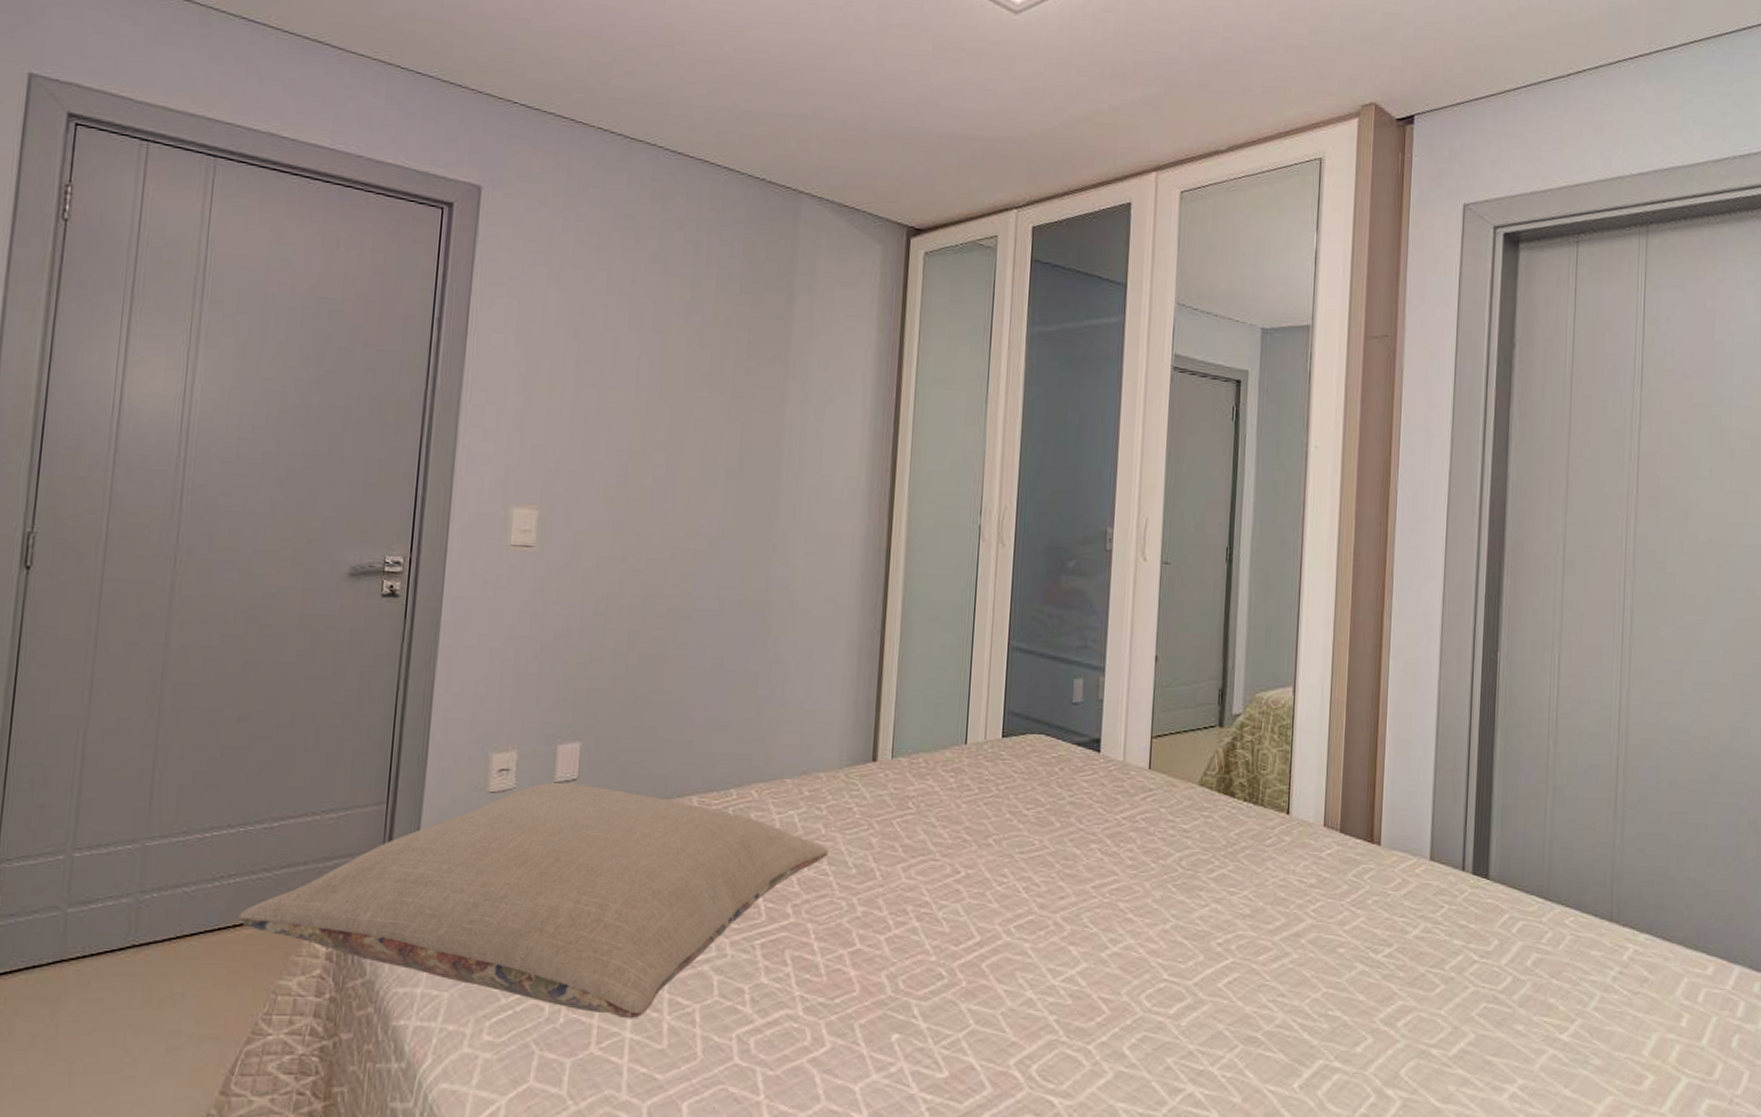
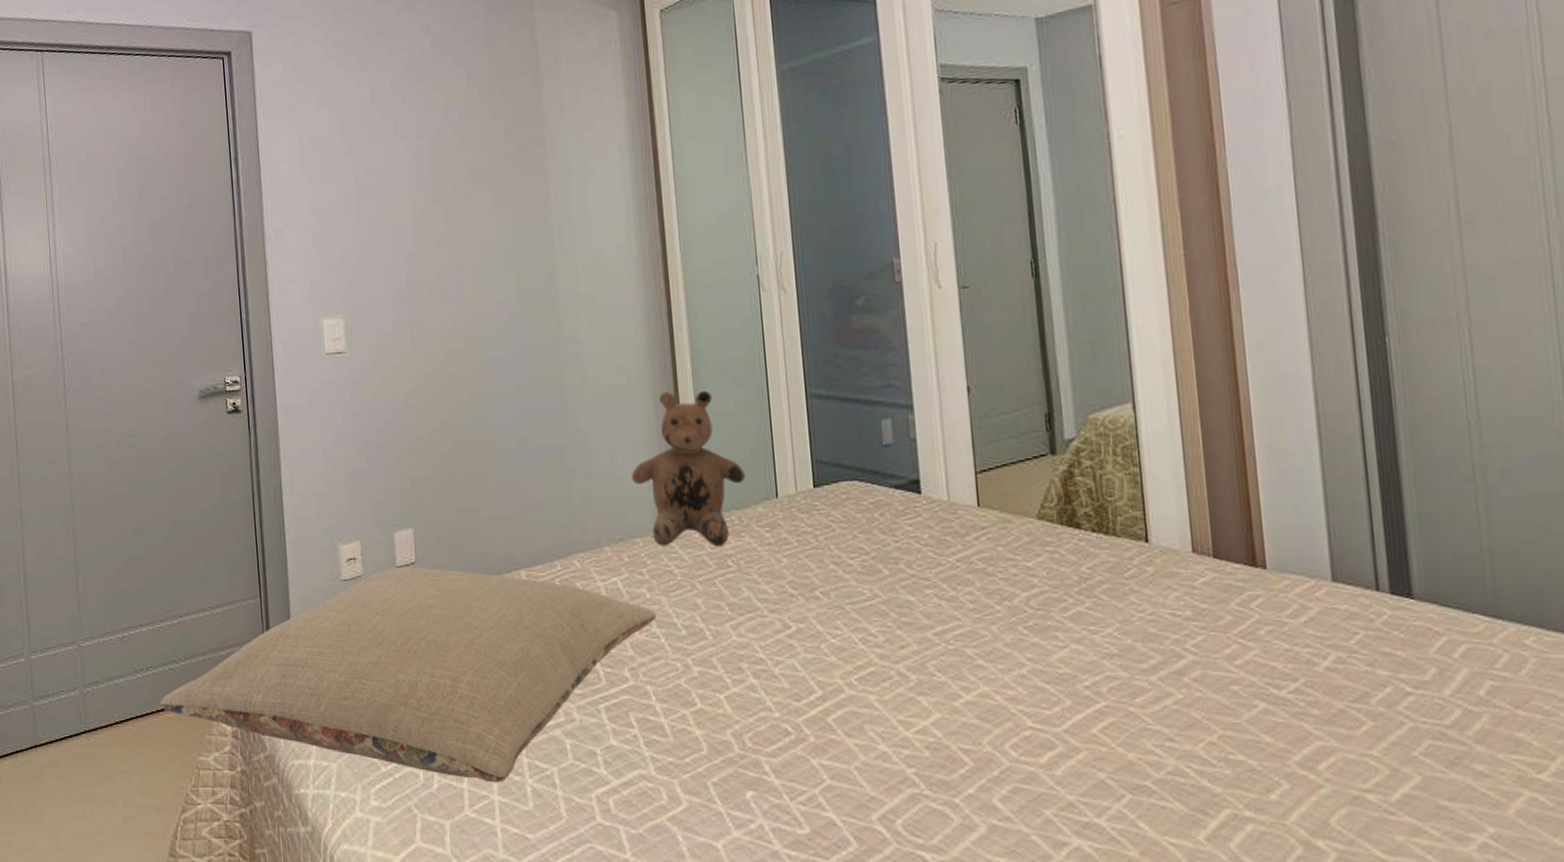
teddy bear: none [825,628,939,787] -> present [631,390,746,546]

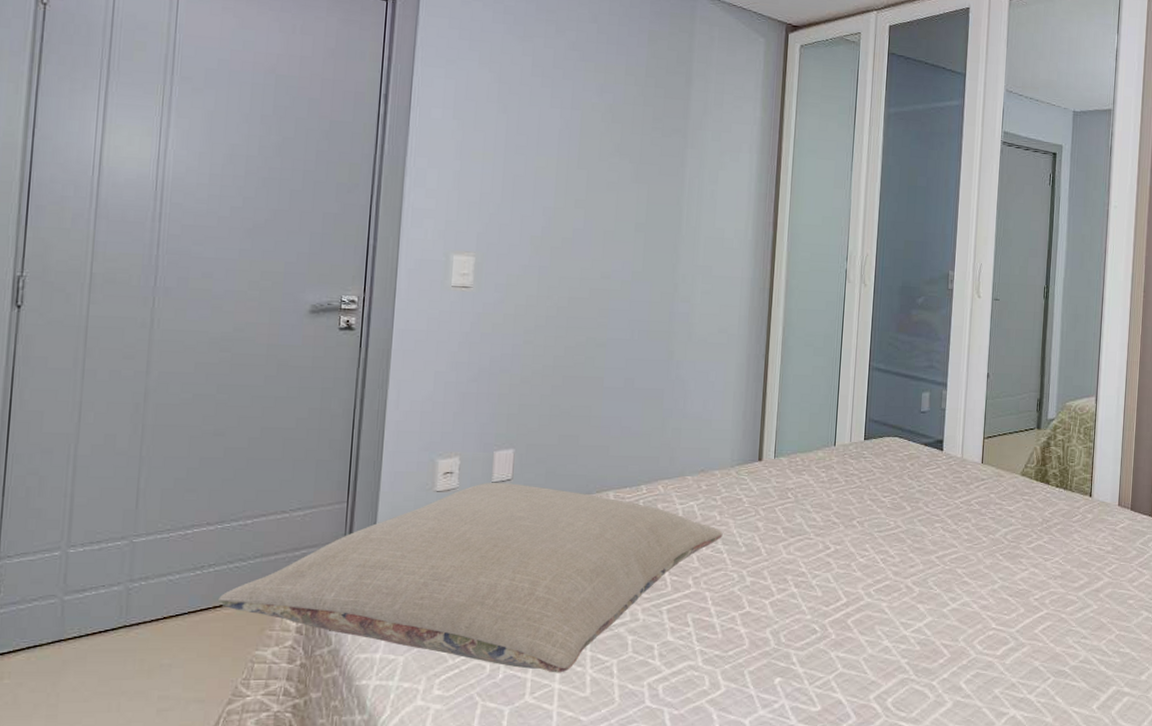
teddy bear: present [631,390,746,546] -> none [719,353,813,481]

